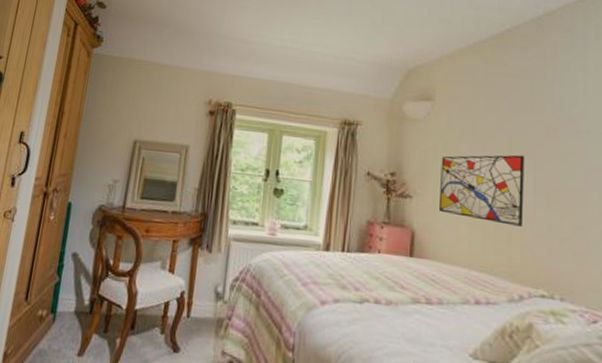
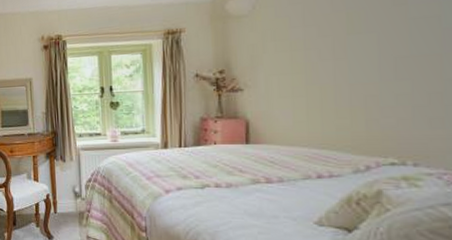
wall art: present [439,154,525,227] -> none [271,29,368,102]

